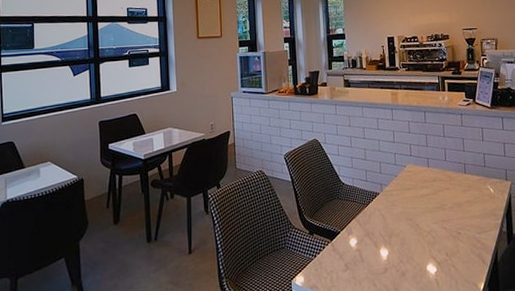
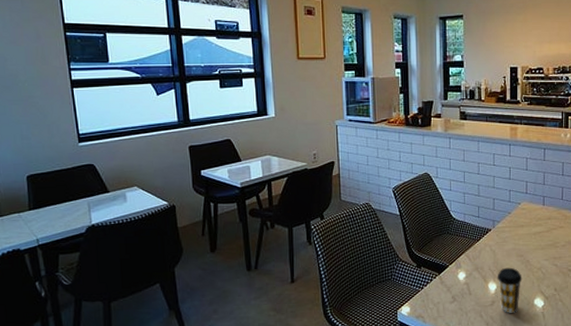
coffee cup: none [388,232,413,281] -> present [497,267,522,313]

